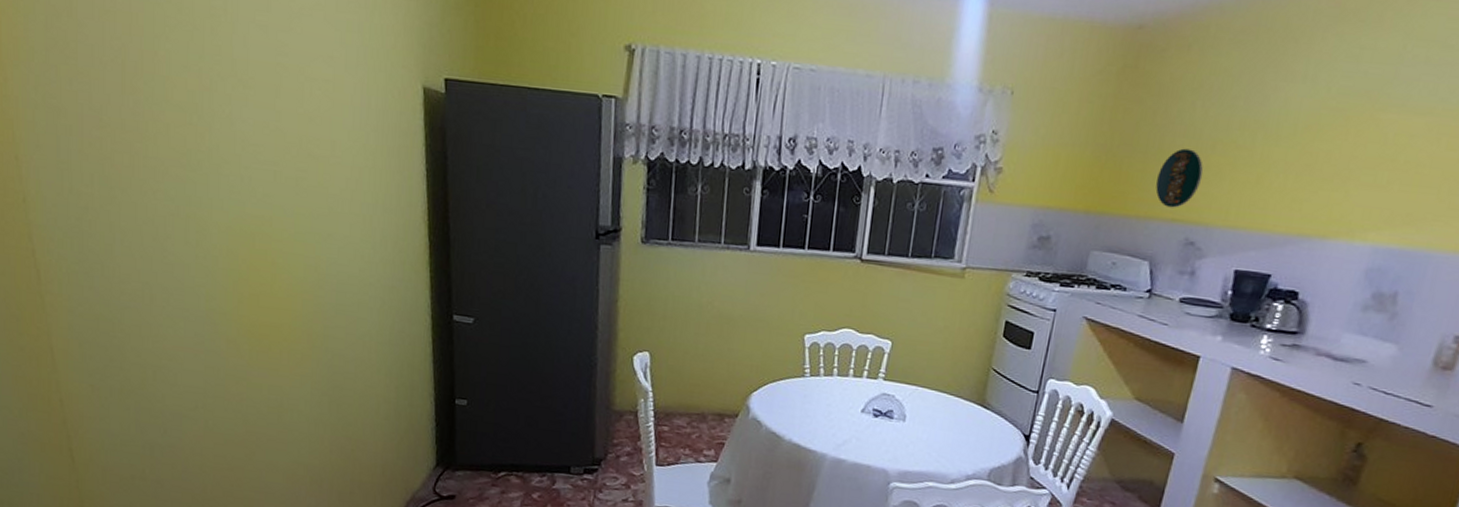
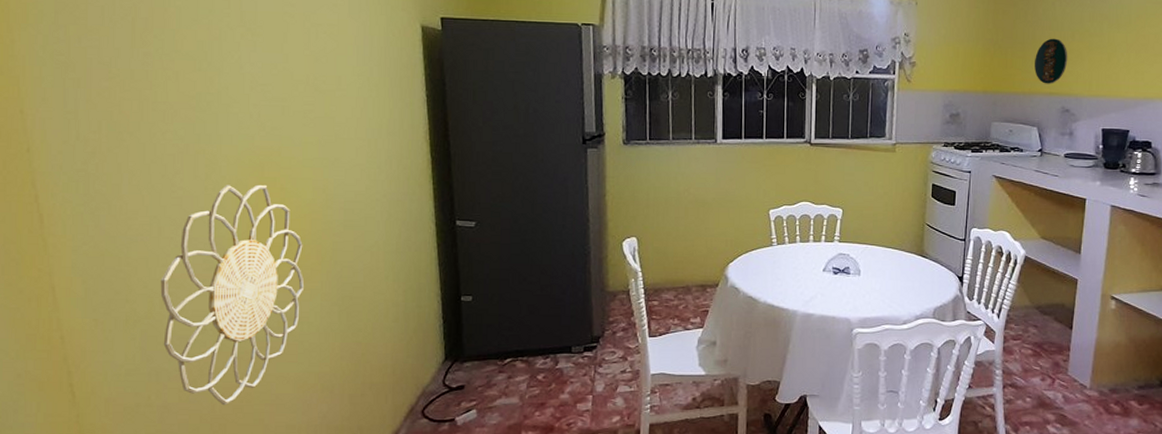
decorative wall piece: none [153,254,295,488] -> present [160,184,305,406]

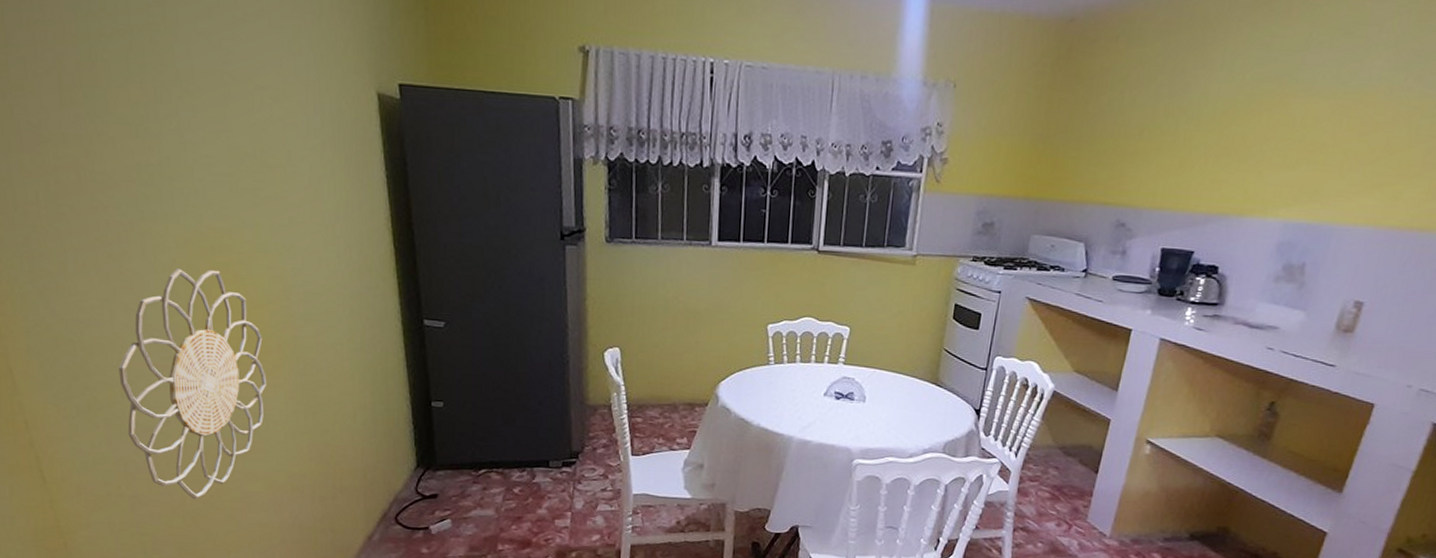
decorative plate: present [1035,38,1068,84] -> none [1089,135,1132,192]

